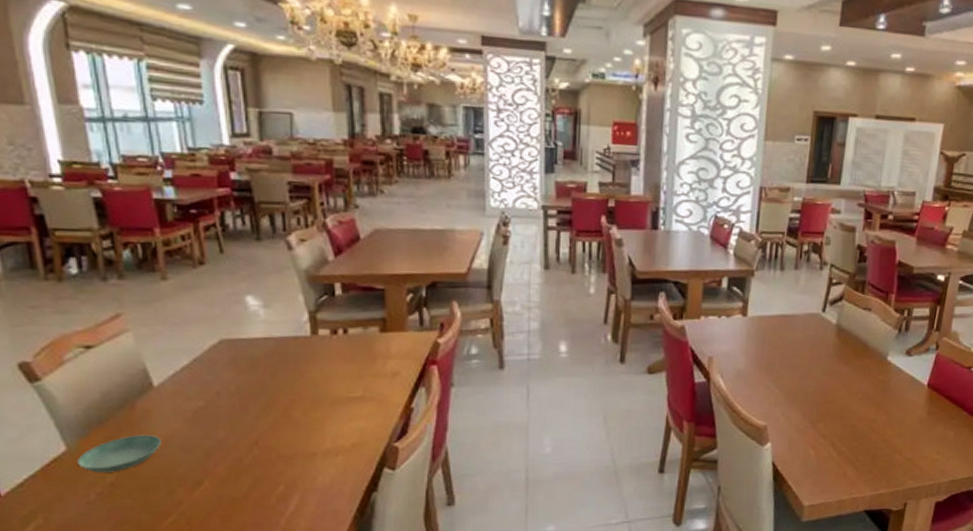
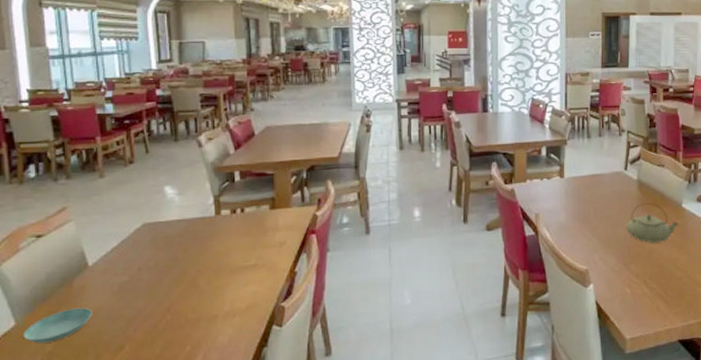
teapot: none [816,352,880,399] -> present [626,202,678,243]

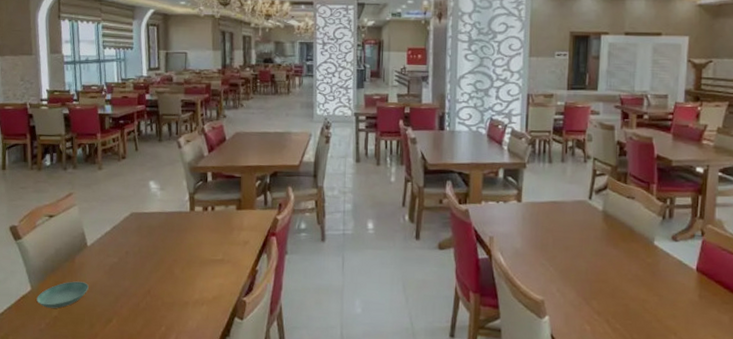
teapot: present [626,202,678,243] -> none [587,235,649,280]

